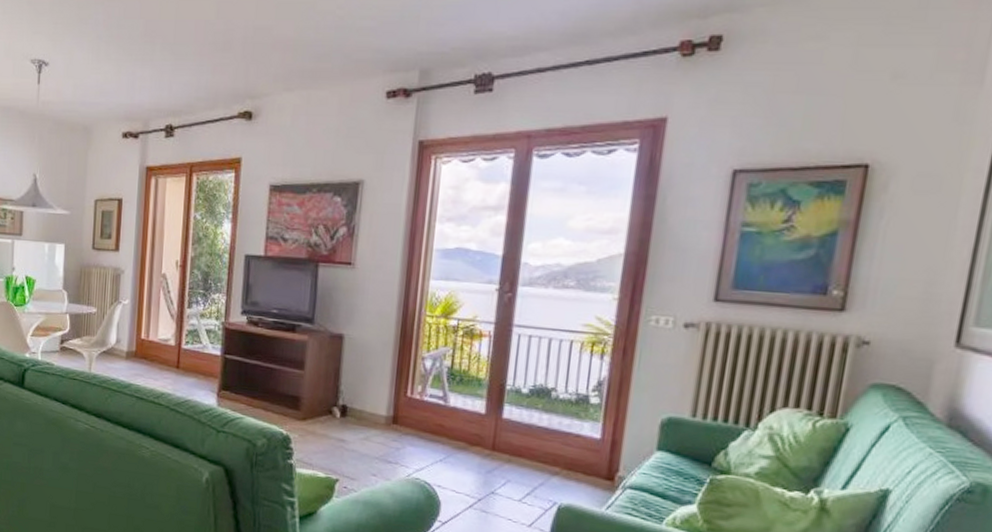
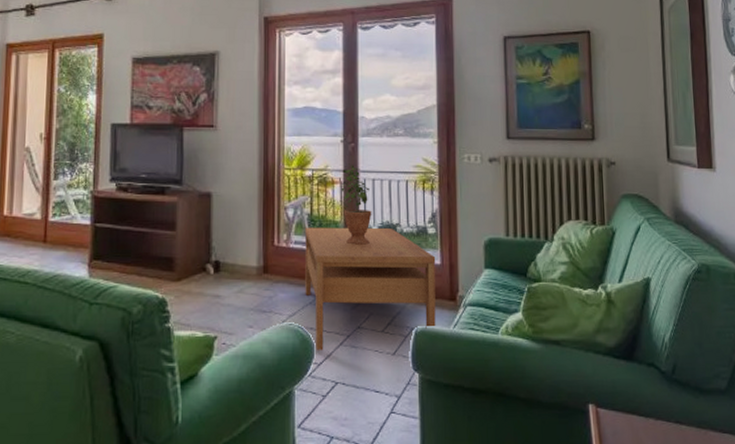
coffee table: none [436,381,596,511] -> present [305,227,436,351]
potted plant: none [489,315,524,407] -> present [341,163,372,245]

